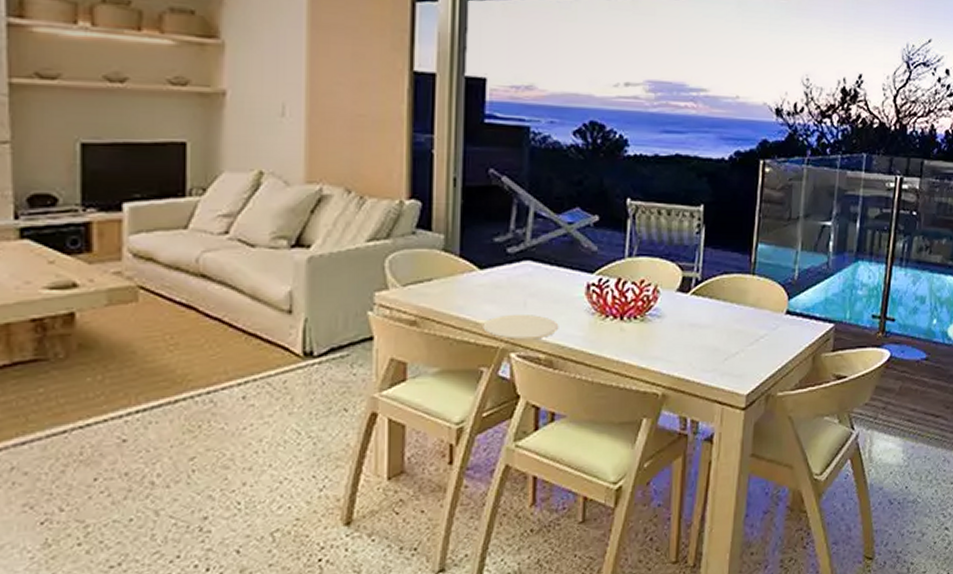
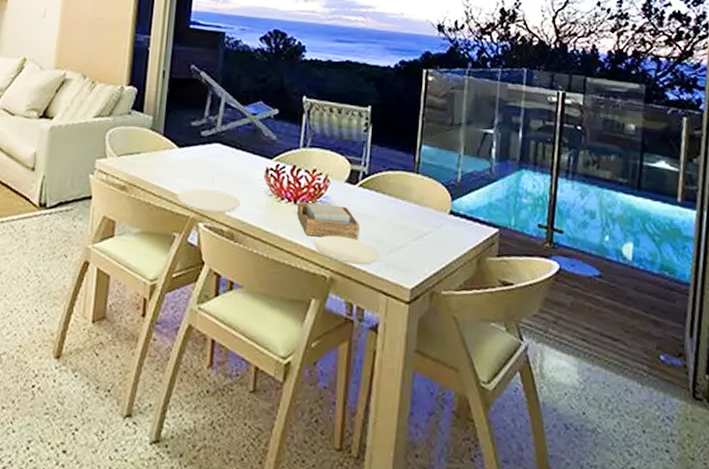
napkin holder: none [623,317,693,353] -> present [296,202,360,240]
plate: none [643,349,715,377] -> present [313,235,380,265]

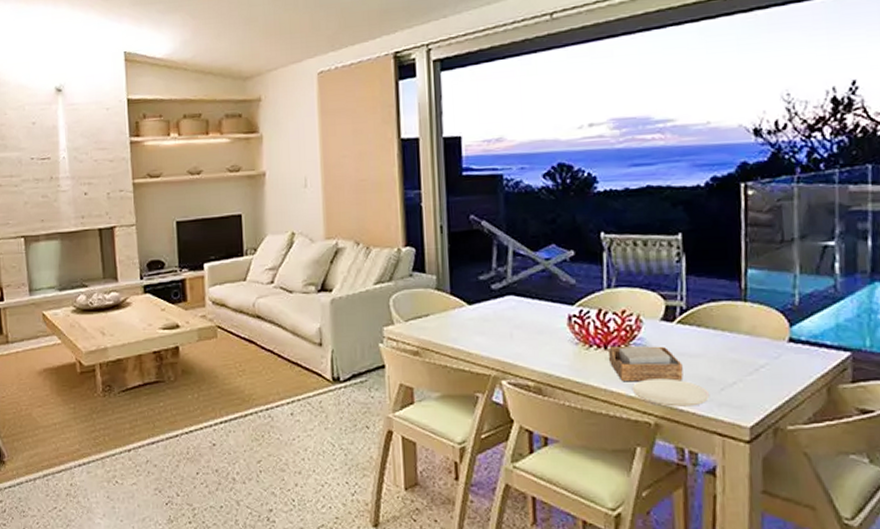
plate: present [177,189,241,213] -> none [475,345,545,369]

